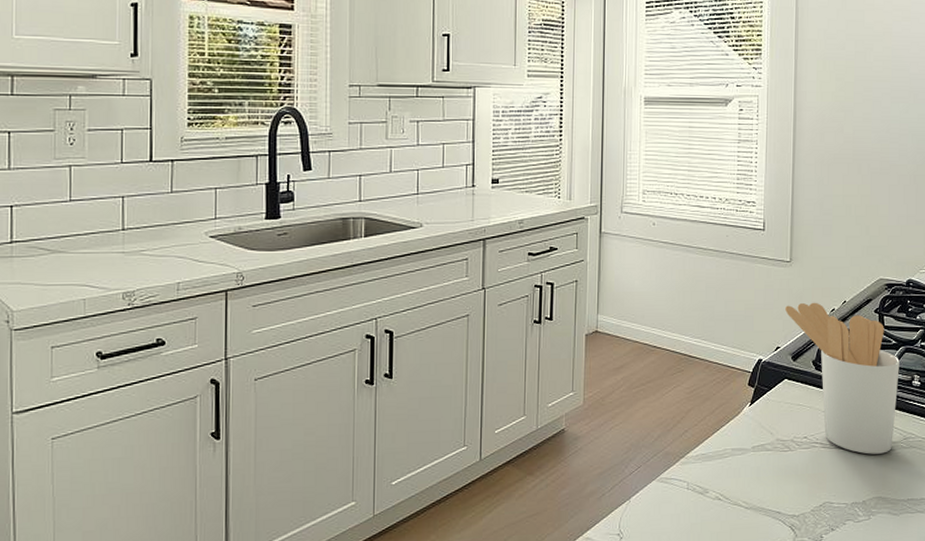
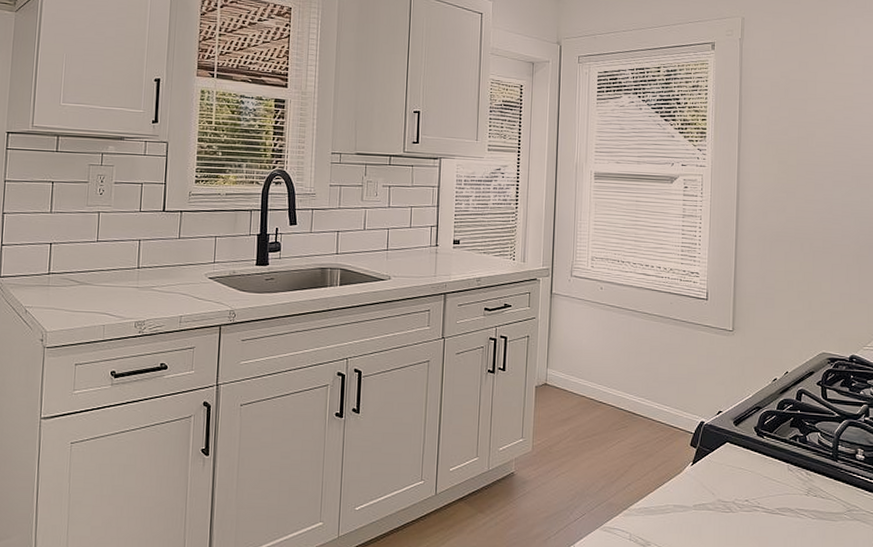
utensil holder: present [785,302,900,455] -> none [727,371,843,523]

